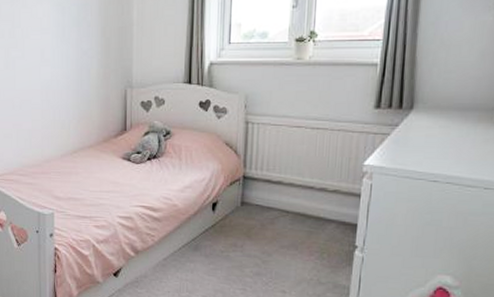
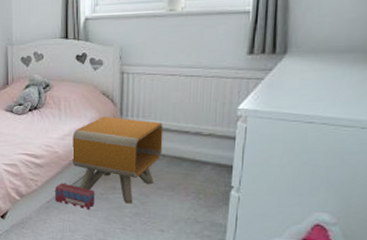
toy train: none [173,238,215,269] -> present [55,183,95,210]
nightstand: none [192,168,288,263] -> present [72,116,163,204]

